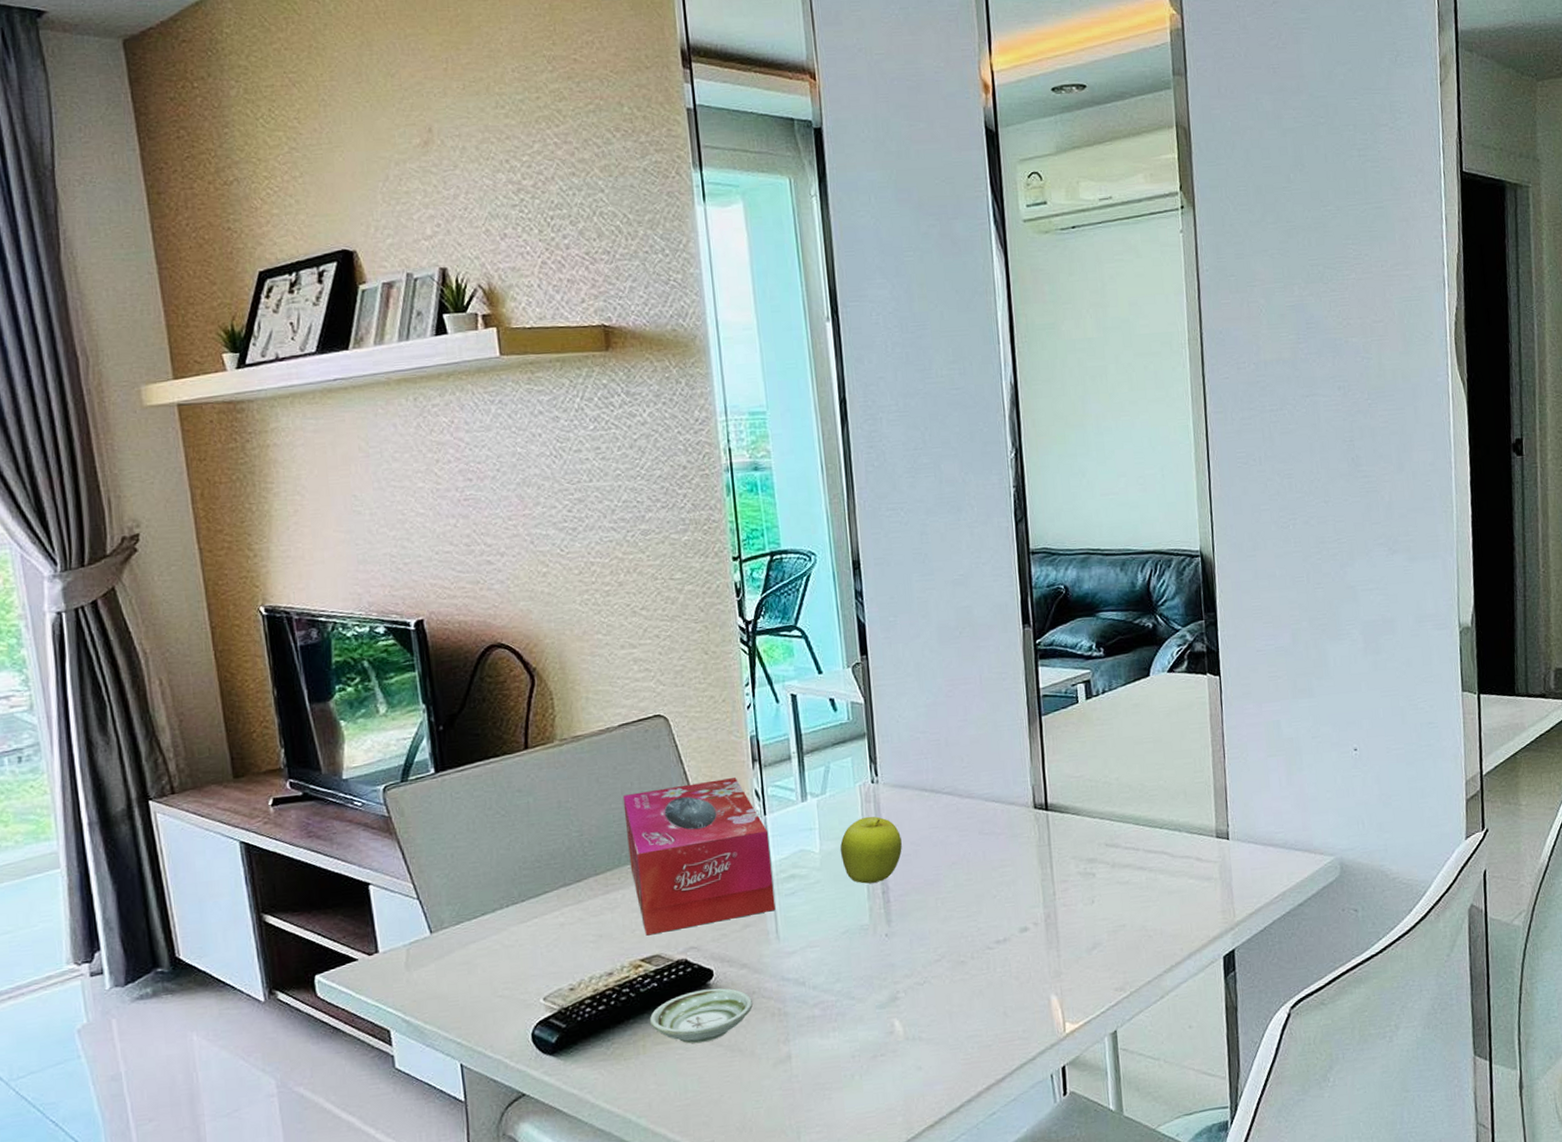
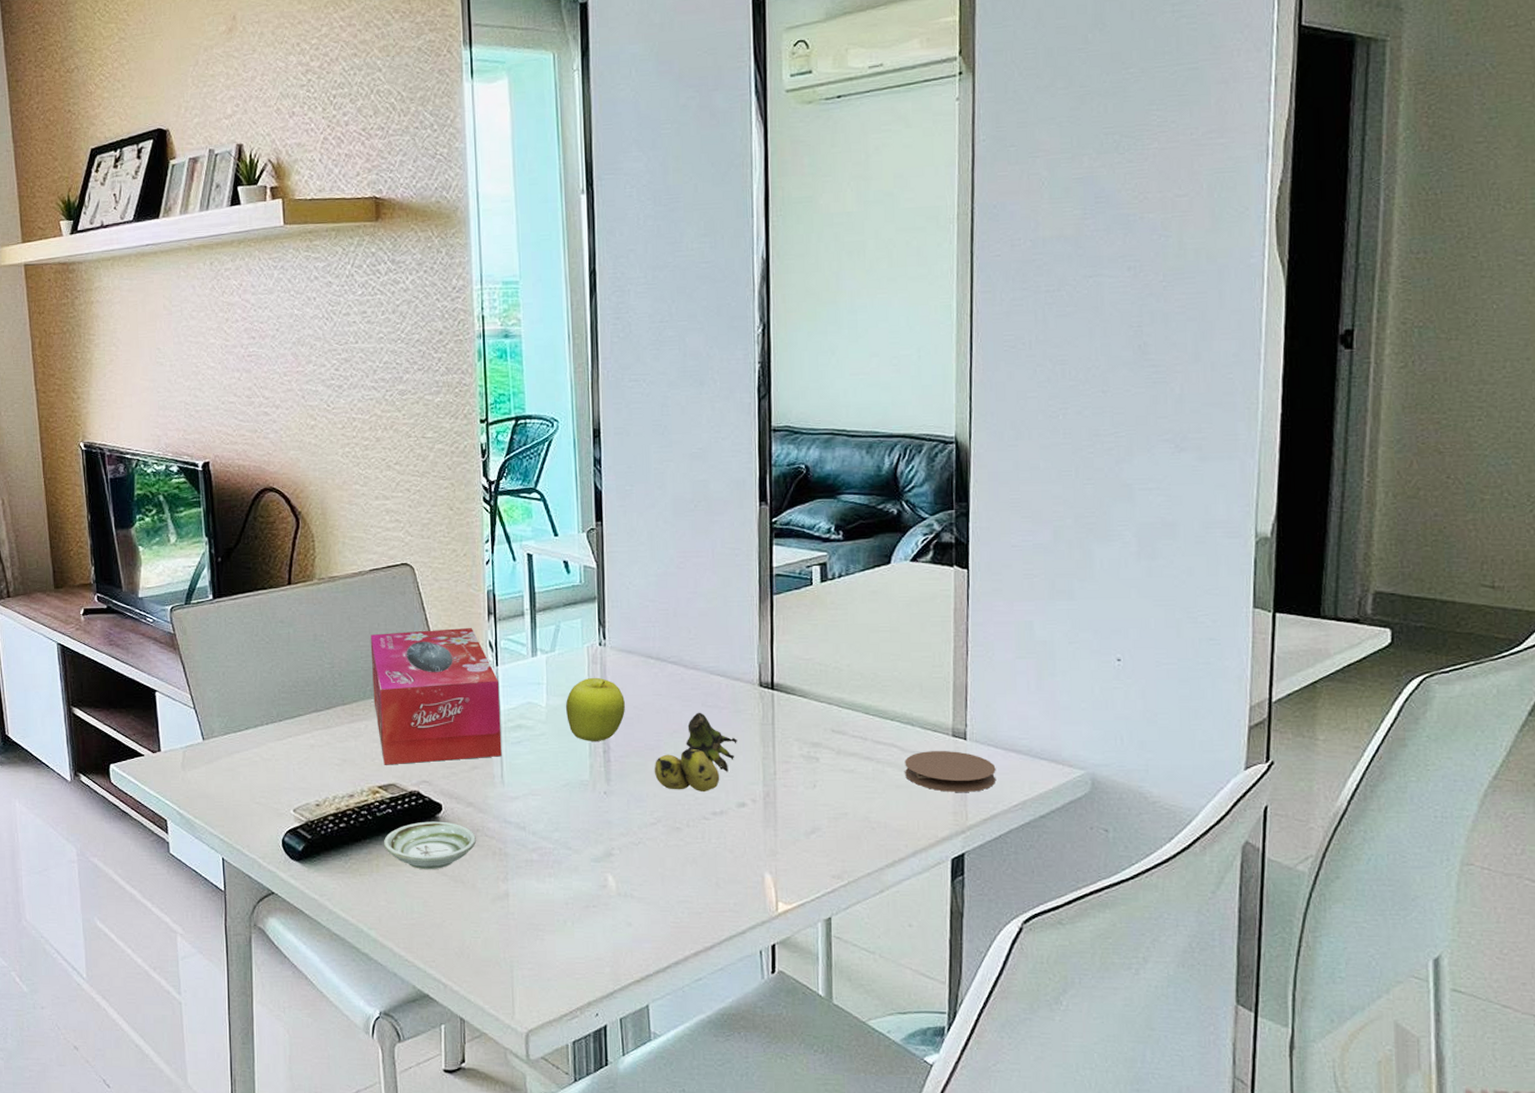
banana: none [935,840,1016,923] -> present [654,712,737,791]
coaster: none [1175,851,1258,892] -> present [905,751,996,792]

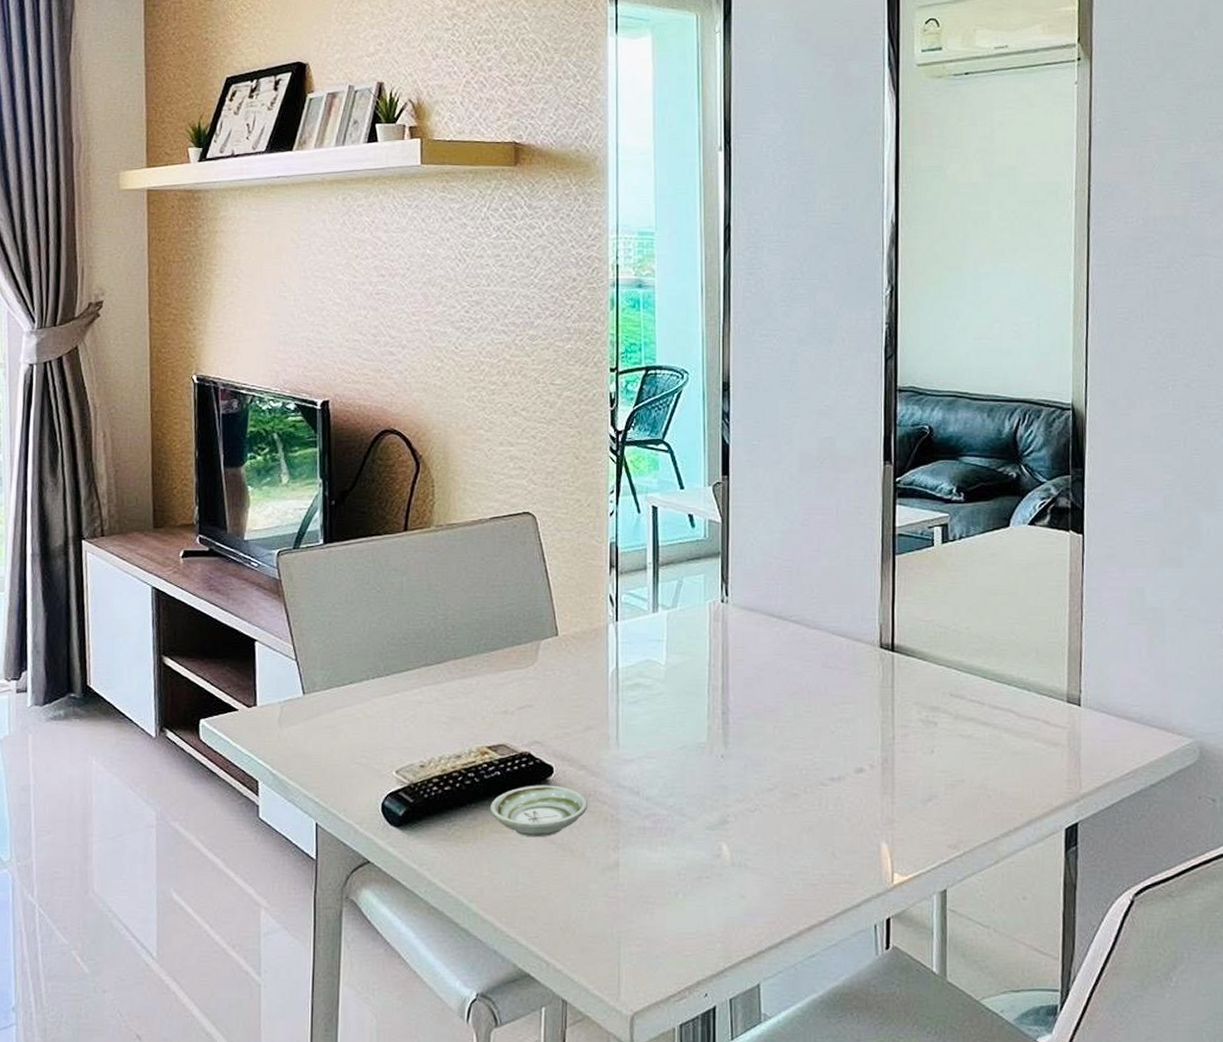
tissue box: present [370,628,502,765] -> none [487,581,618,724]
fruit: present [565,677,625,741] -> none [685,635,745,702]
banana: present [654,712,737,791] -> none [772,673,857,756]
coaster: present [905,751,996,792] -> none [1021,717,1109,760]

